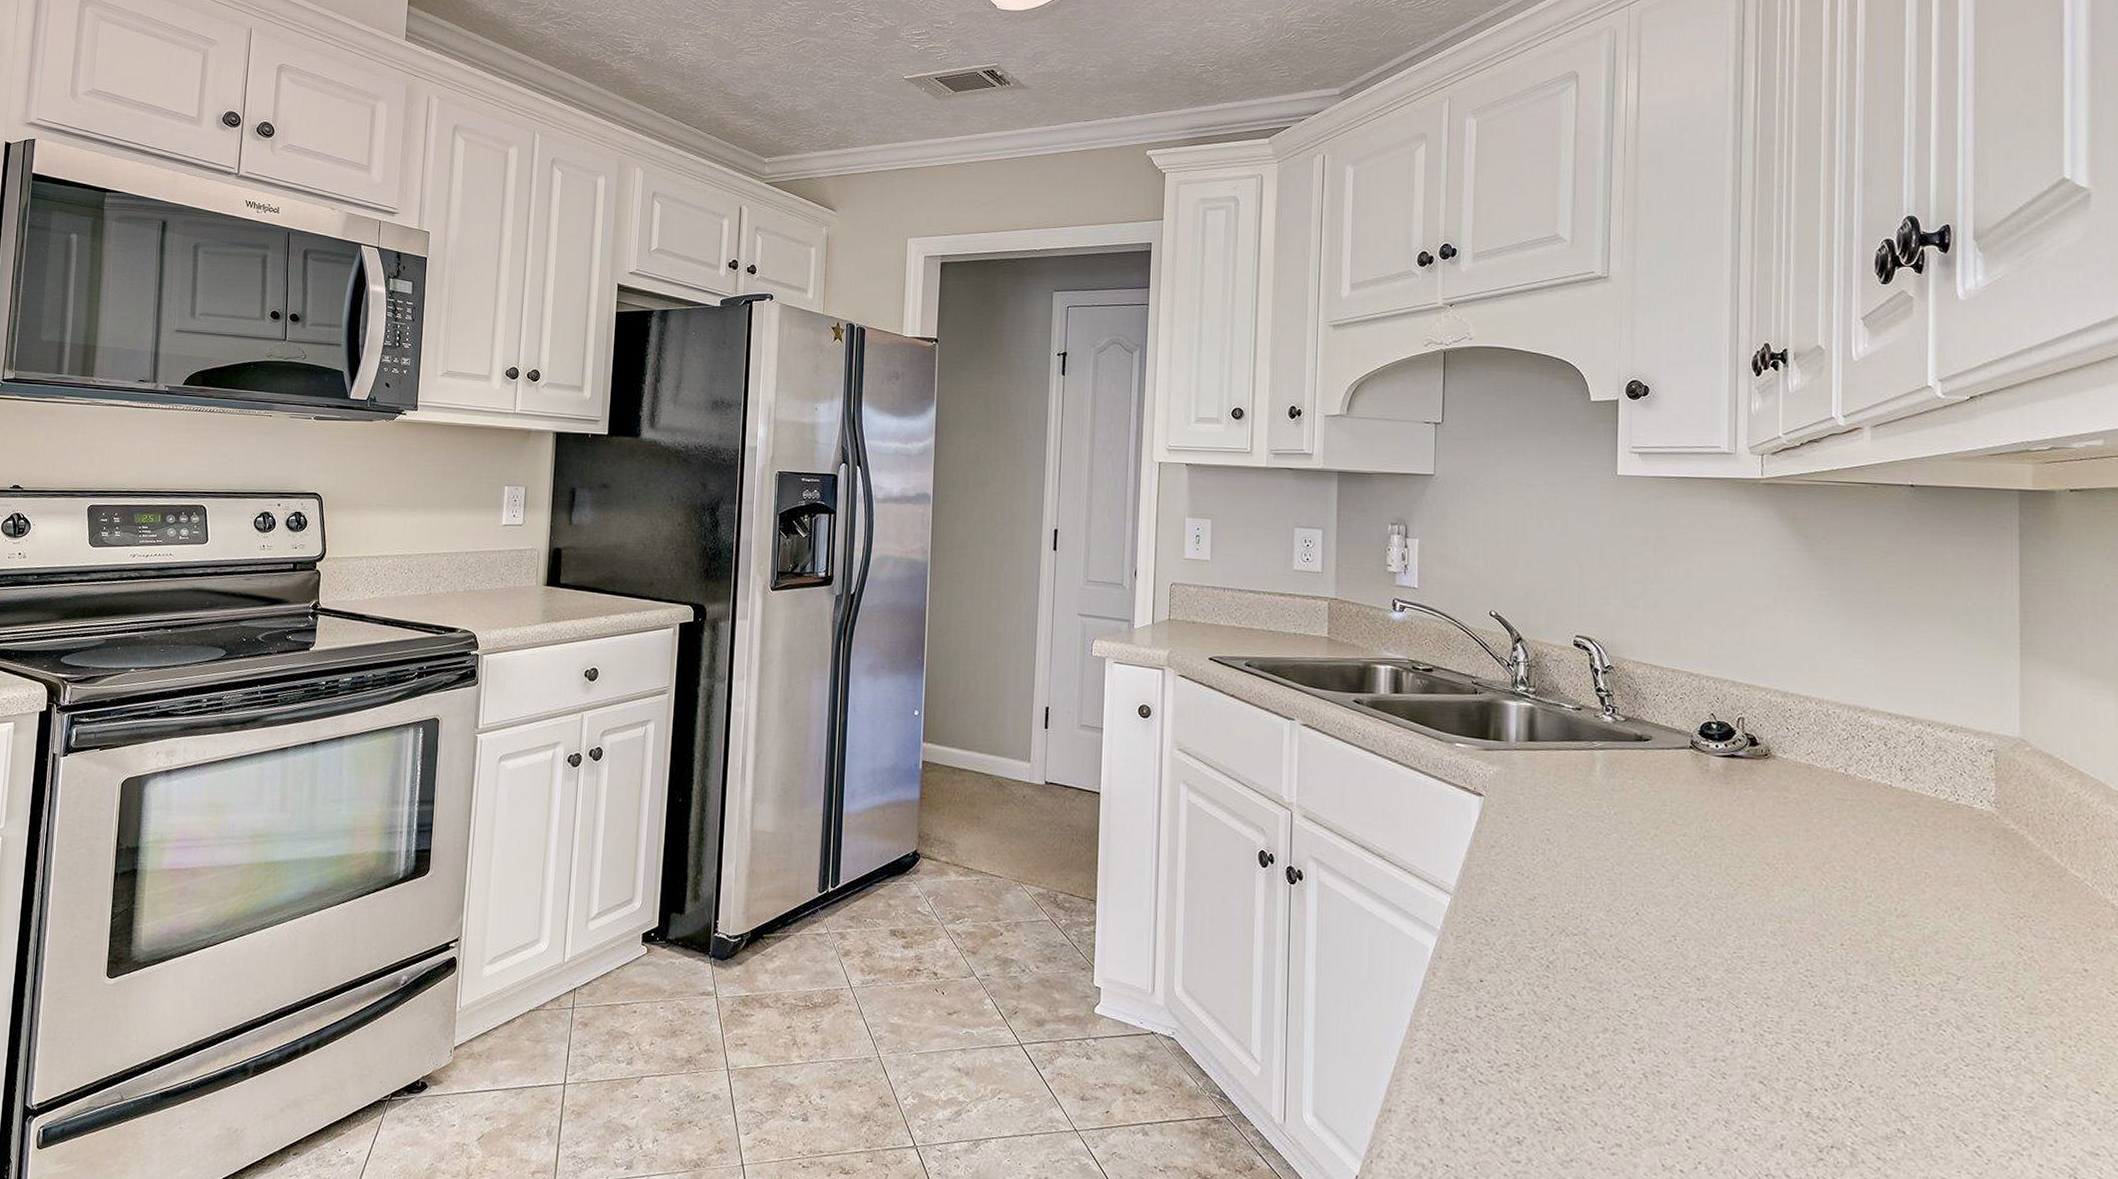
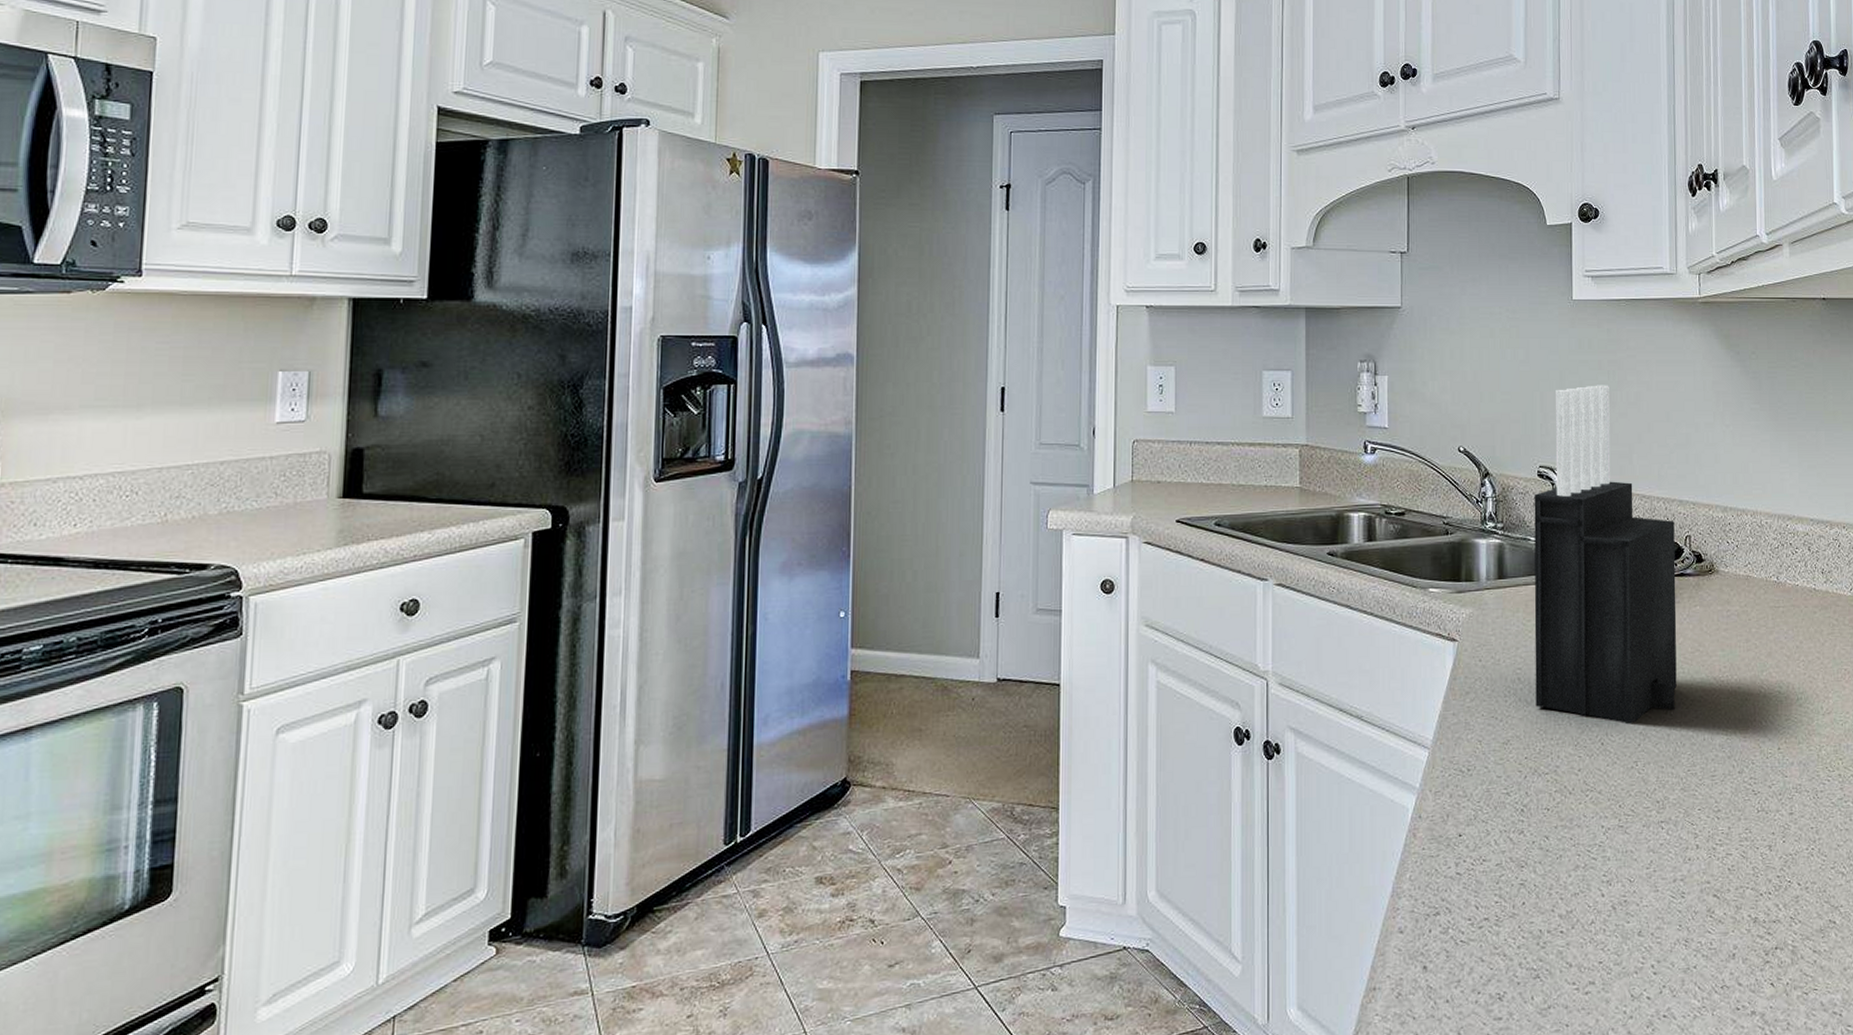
knife block: none [1565,560,1726,899] -> present [1534,385,1677,725]

